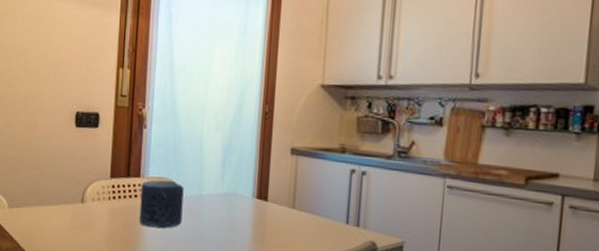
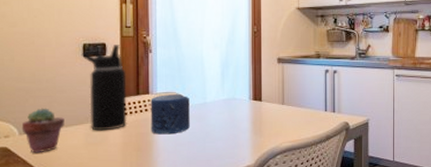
potted succulent: none [11,180,52,231] -> present [21,108,65,153]
water bottle: none [73,115,118,215] -> present [81,45,127,131]

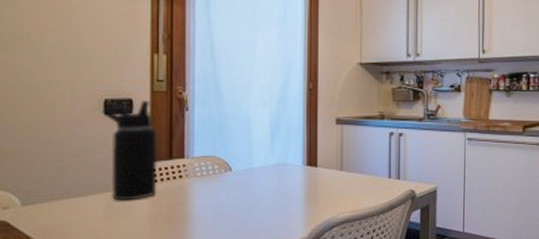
potted succulent: present [21,108,65,153] -> none [24,174,79,228]
candle: present [150,94,190,135] -> none [186,159,233,205]

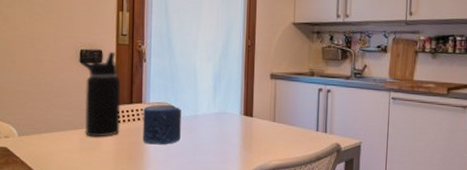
candle: none [186,159,233,205] -> present [142,105,181,145]

